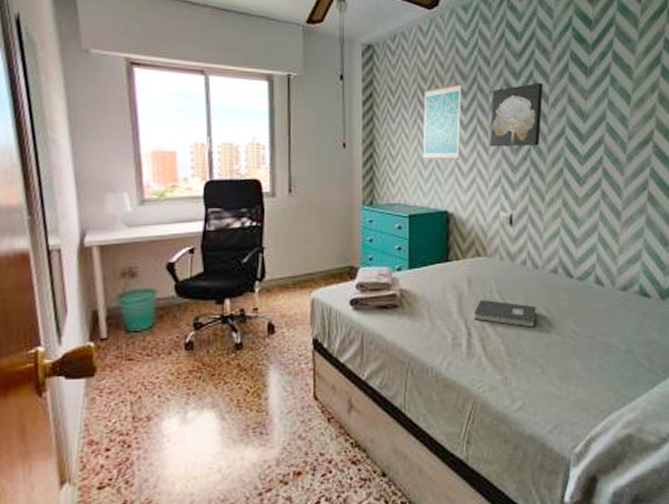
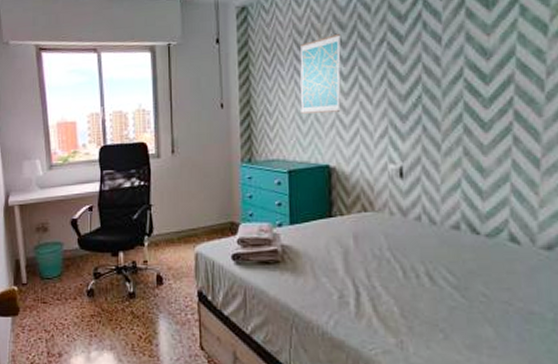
book: present [473,299,536,328] -> none [361,256,435,289]
wall art: present [489,82,543,147] -> none [373,23,435,96]

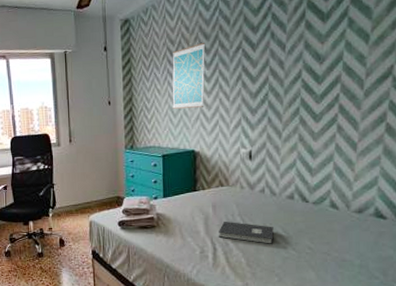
book: none [361,256,435,289] -> present [218,221,274,244]

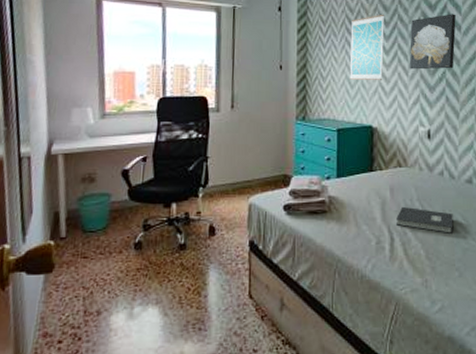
wall art: none [230,33,280,94] -> present [409,14,456,70]

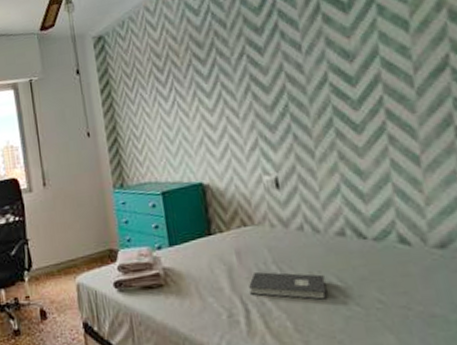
wall art: present [350,14,385,80] -> none [160,51,208,134]
wall art: present [409,14,456,70] -> none [233,31,298,110]

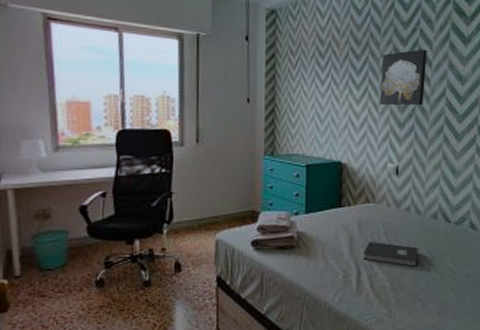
wall art: none [233,31,298,110] -> present [379,49,427,106]

